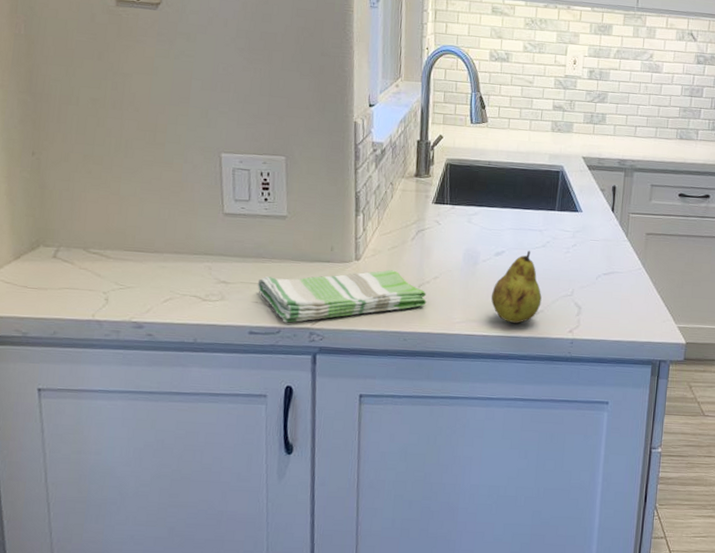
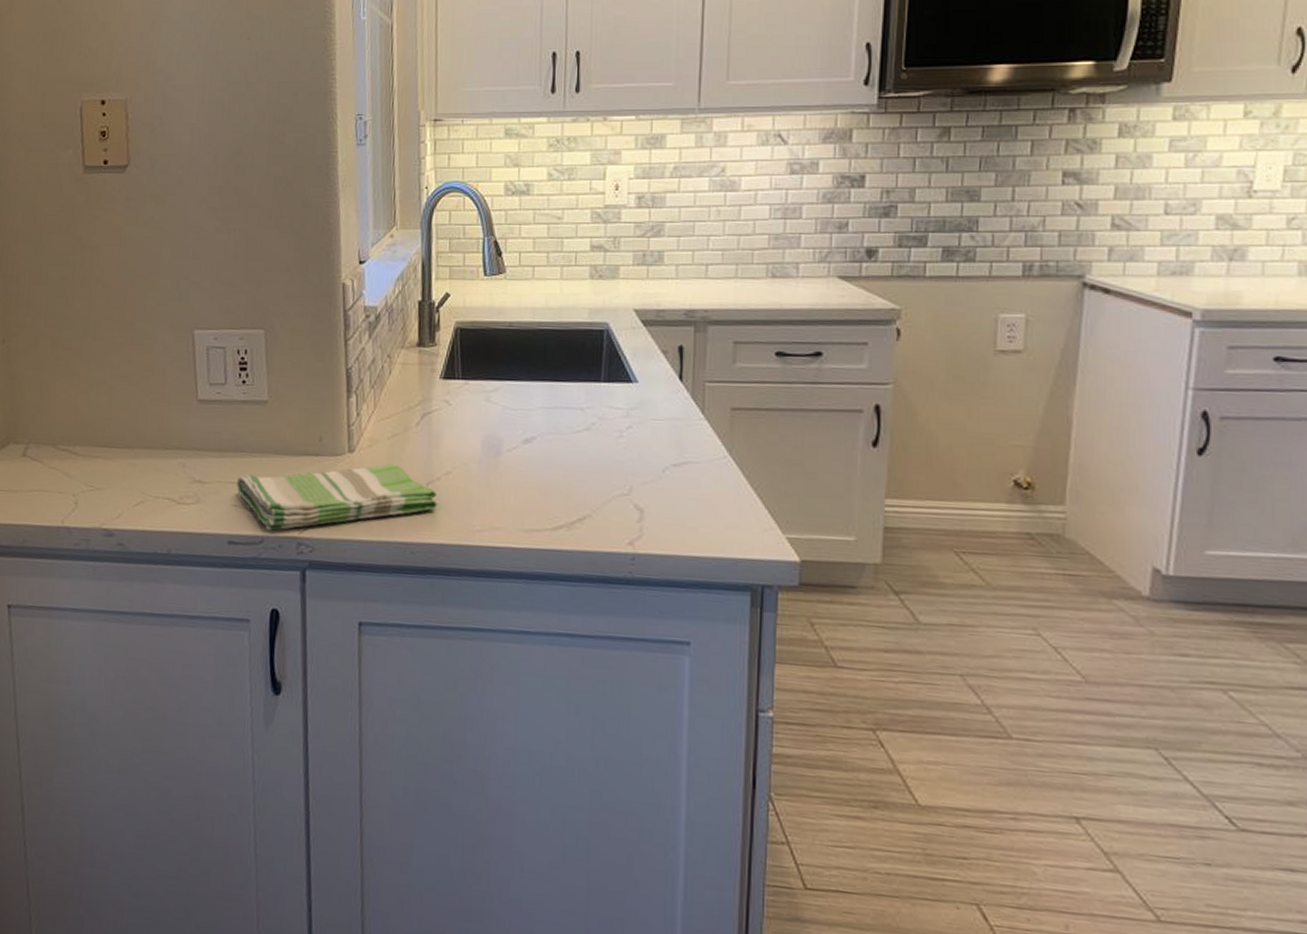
fruit: present [490,250,542,323] -> none [520,435,588,532]

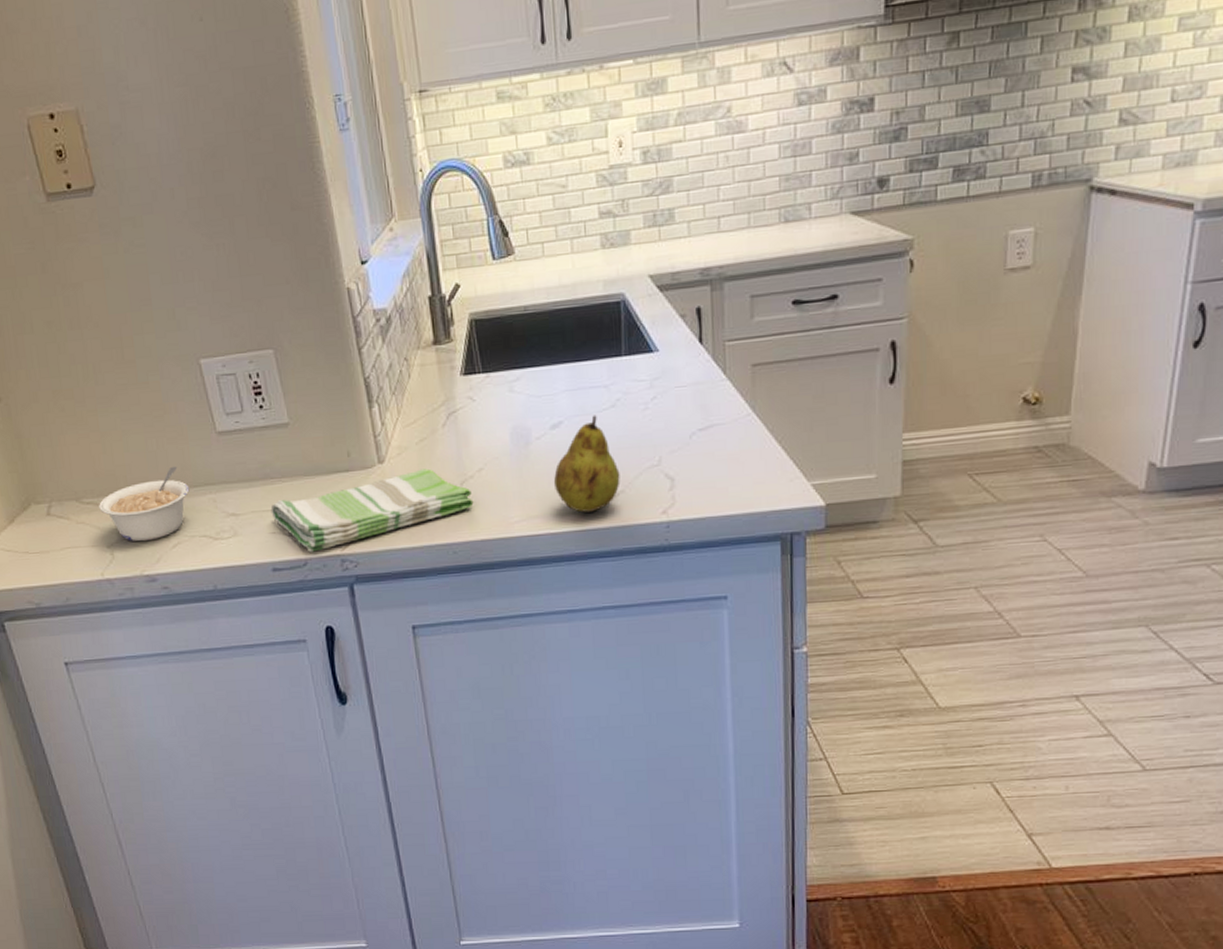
legume: none [73,426,162,495] -> present [99,466,190,542]
fruit: none [520,435,588,532] -> present [553,415,620,513]

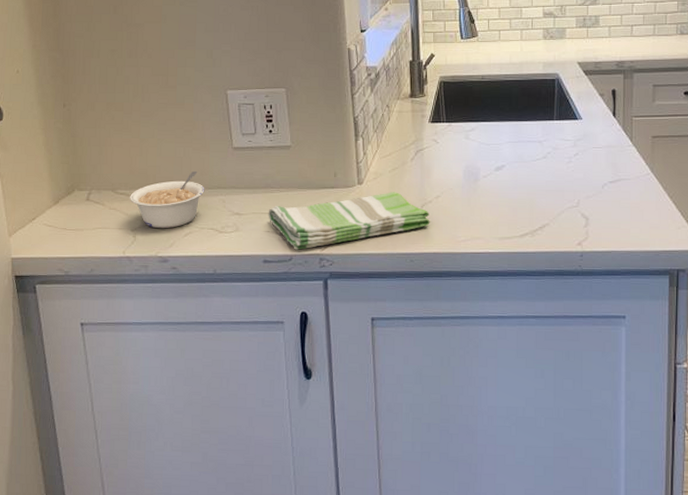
fruit: present [553,415,620,513] -> none [494,163,547,238]

